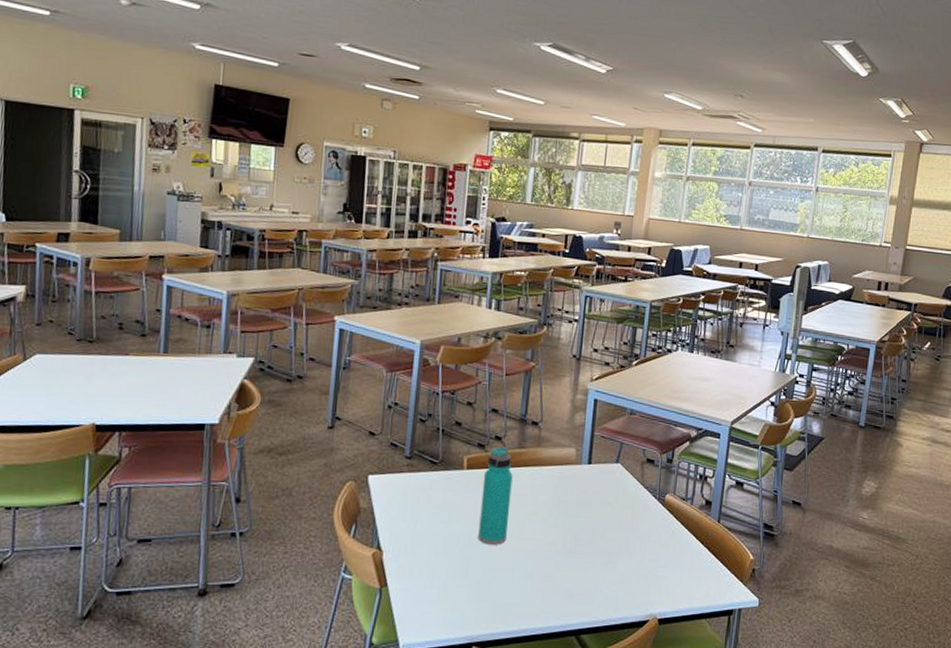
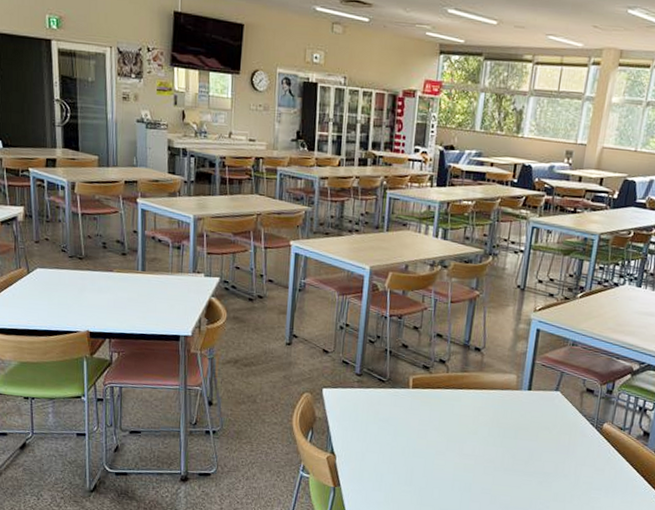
water bottle: present [478,446,513,545] -> none [422,369,455,458]

